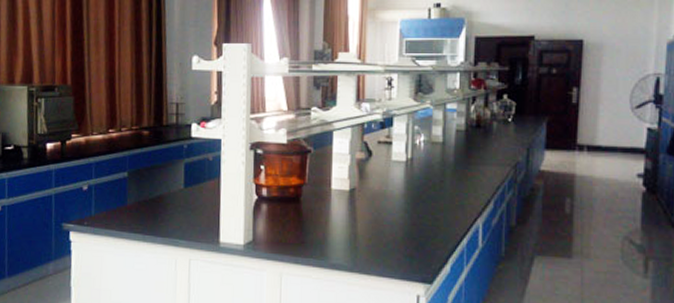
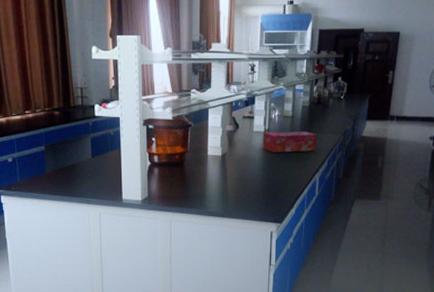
tissue box: none [405,161,477,189] -> present [263,131,317,152]

